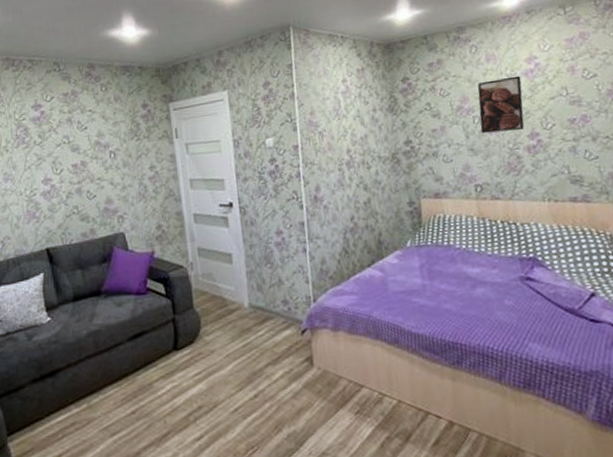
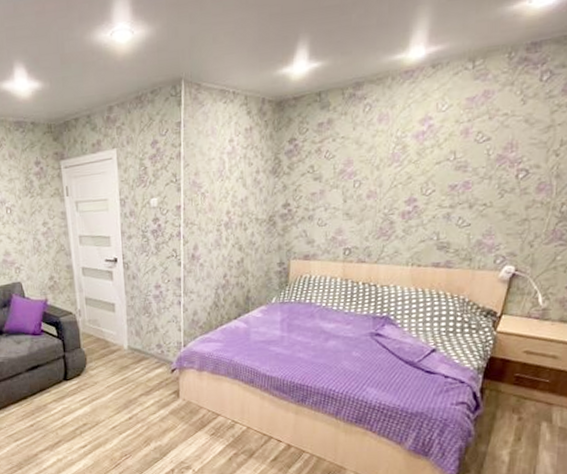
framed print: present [477,75,525,134] -> none [359,138,411,198]

